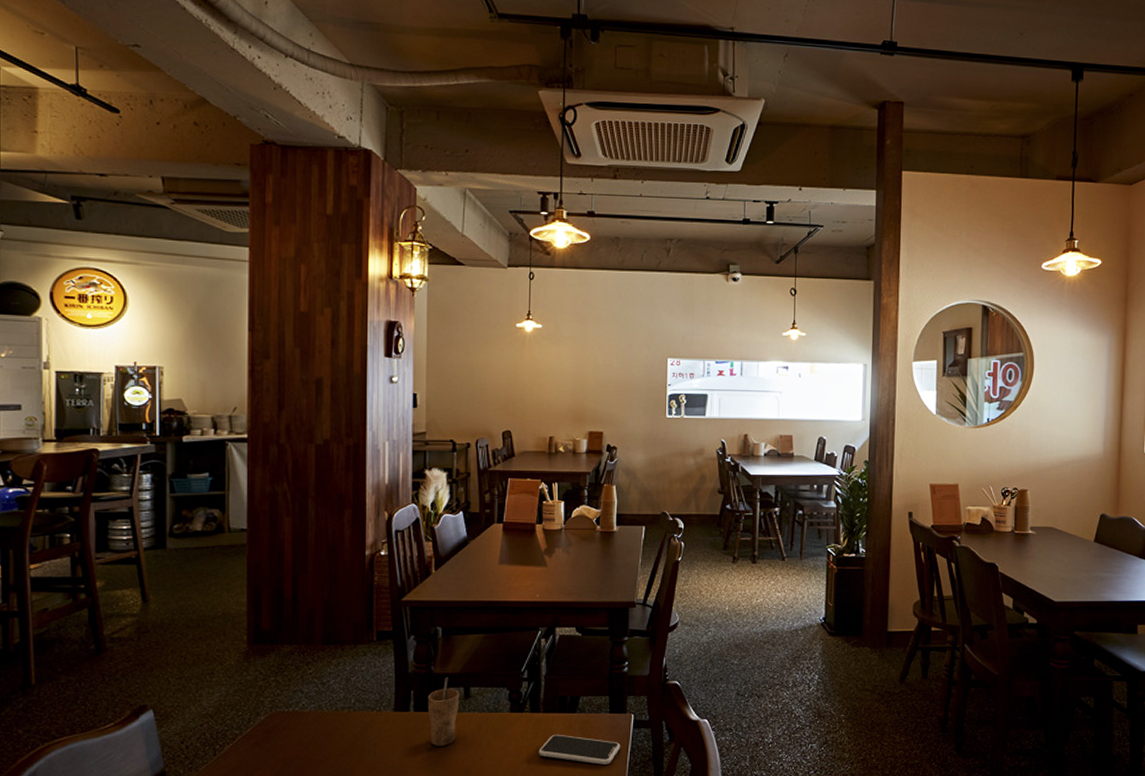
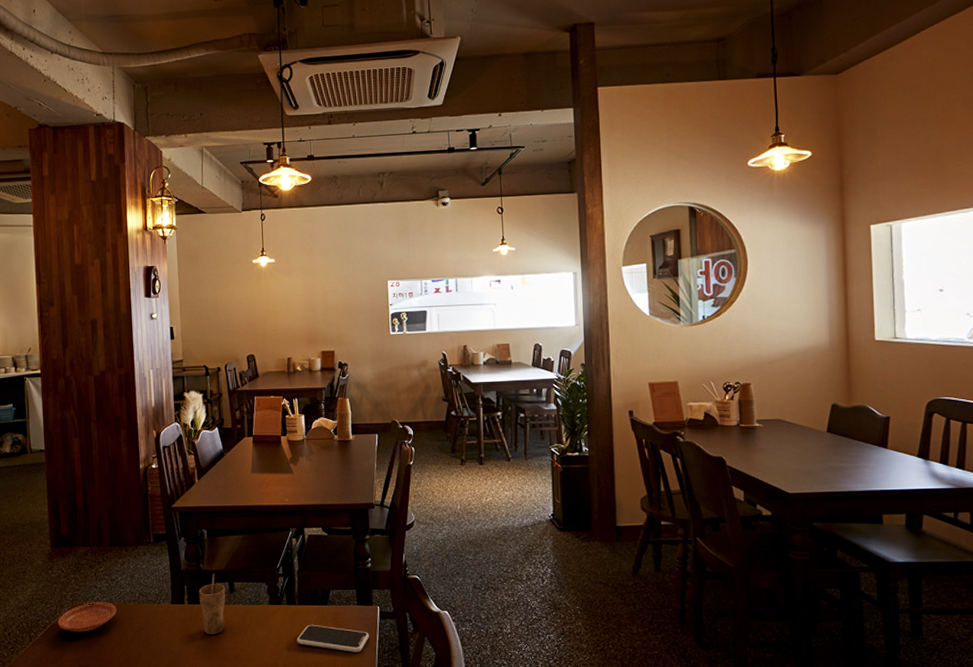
plate: none [251,709,326,745] -> present [57,602,117,633]

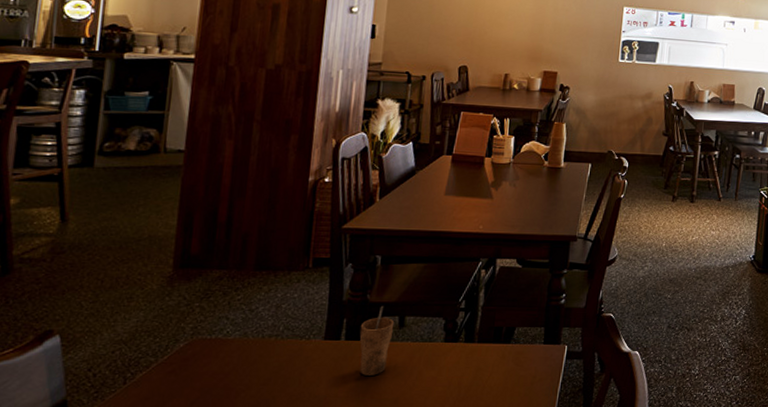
plate: present [57,602,117,633] -> none [166,336,251,373]
smartphone: present [296,624,369,652] -> none [469,364,552,395]

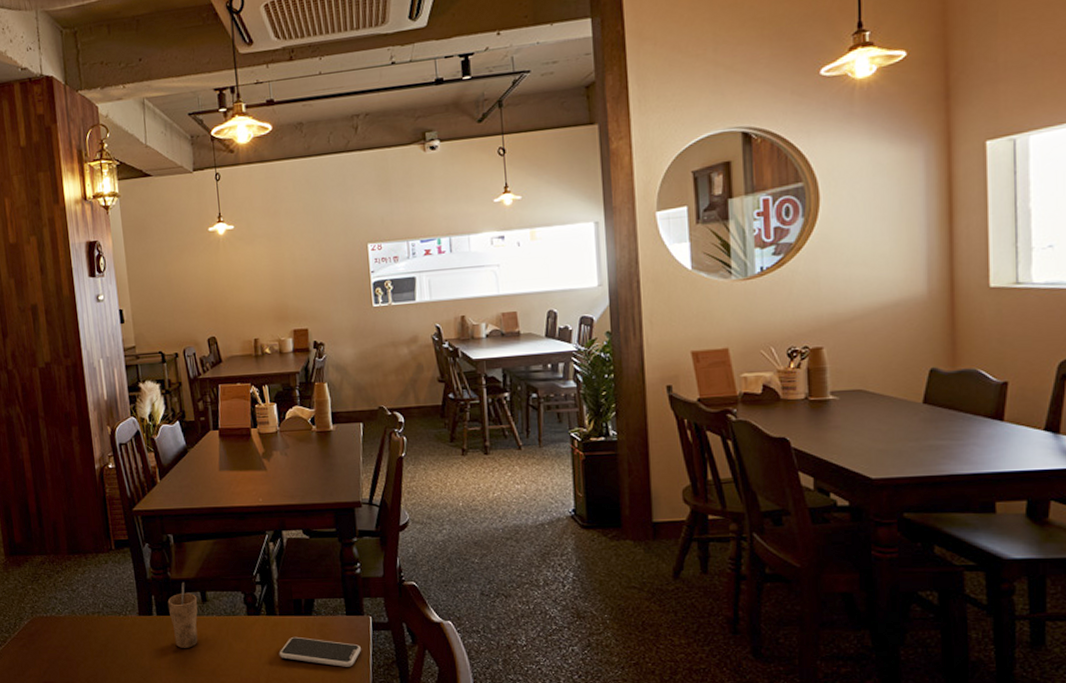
smartphone: none [469,364,552,395] -> present [279,636,361,667]

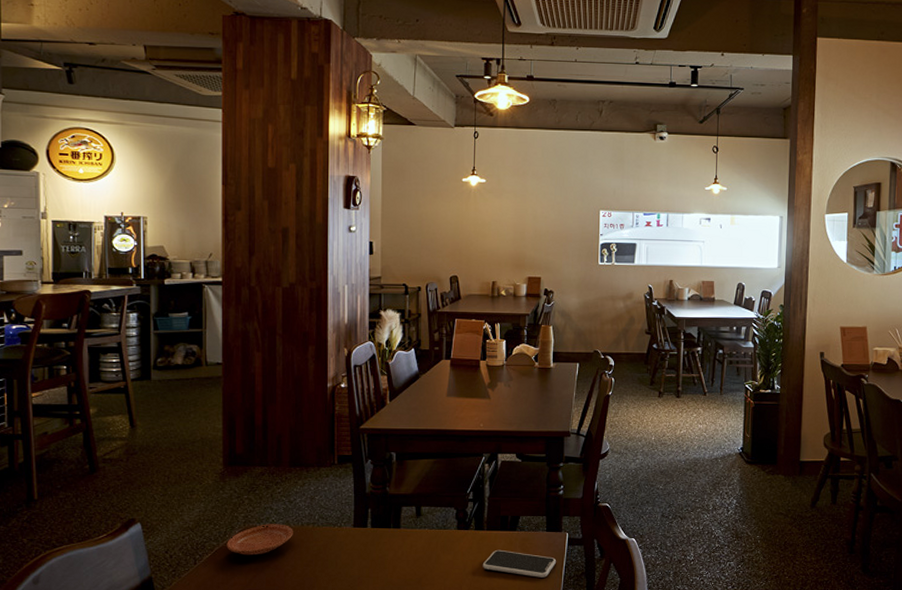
plate: none [17,614,80,647] -> present [226,524,293,555]
cup: present [167,582,198,648] -> none [383,497,412,559]

